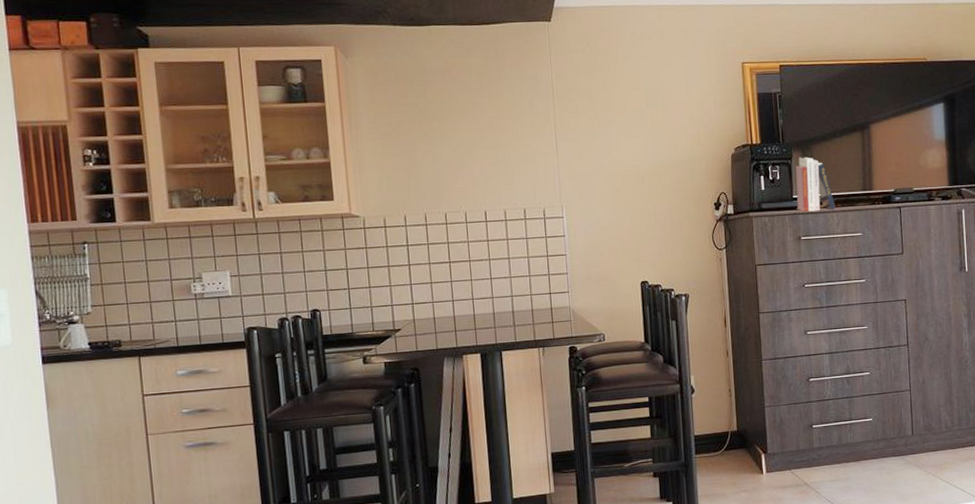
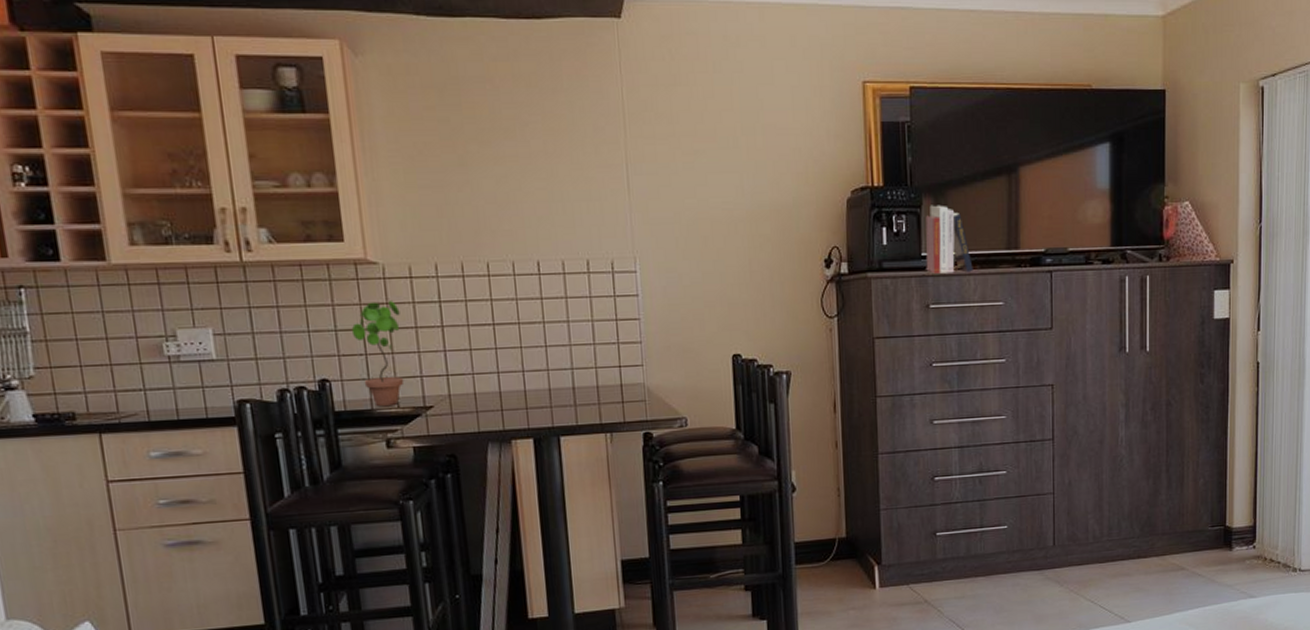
potted plant: none [337,245,379,331] -> present [351,299,405,407]

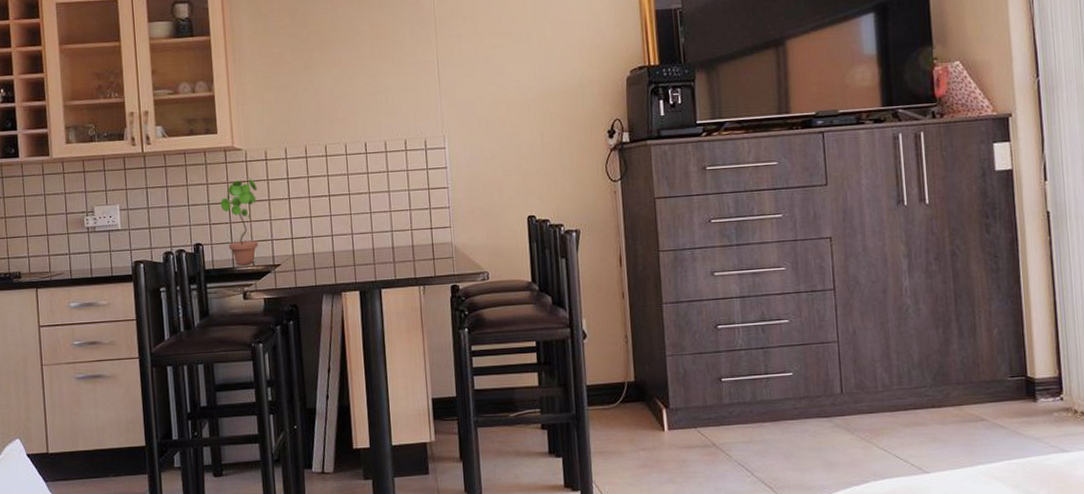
books: present [925,205,973,274] -> none [699,78,746,139]

